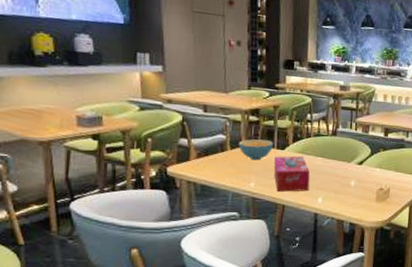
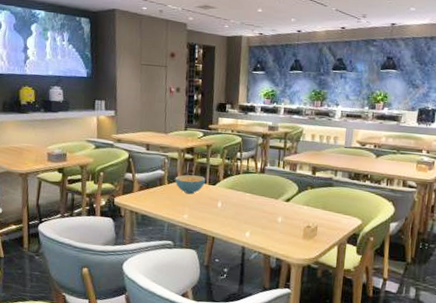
tissue box: present [273,156,310,192] -> none [205,190,239,225]

